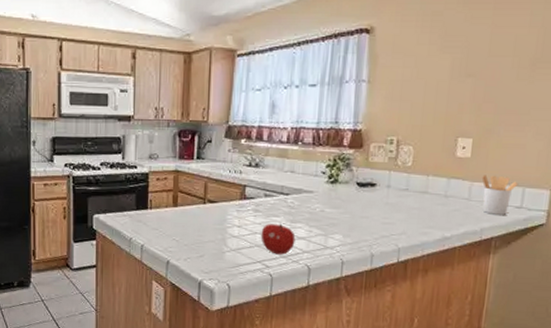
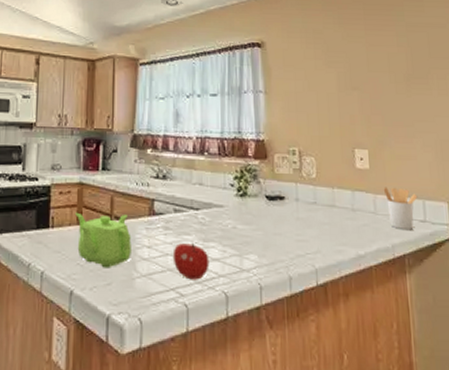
teapot: none [171,196,223,243] -> present [75,212,131,268]

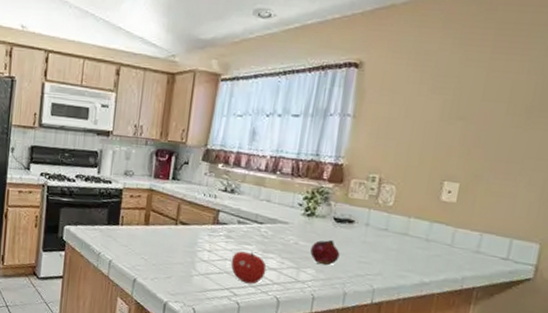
teapot: present [75,212,131,268] -> none [143,214,194,265]
fruit: none [250,219,278,249] -> present [310,239,340,266]
utensil holder: present [383,187,418,231] -> none [465,221,506,266]

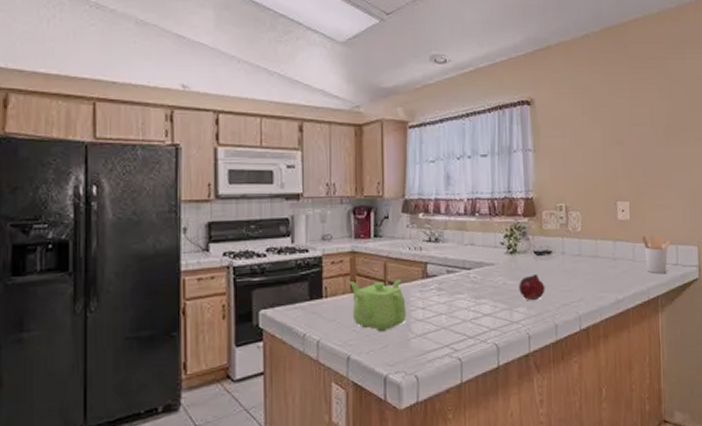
teapot: none [143,214,194,265] -> present [349,280,406,332]
fruit: present [231,251,267,284] -> none [446,300,482,336]
utensil holder: none [465,221,506,266] -> present [641,235,672,274]

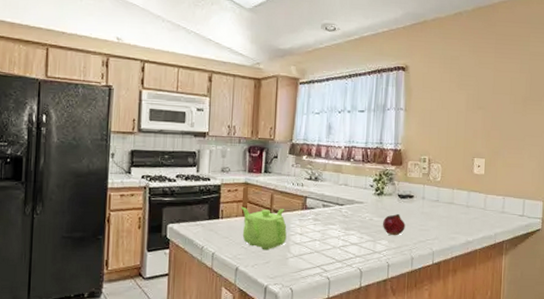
utensil holder: present [641,235,672,274] -> none [493,188,520,223]

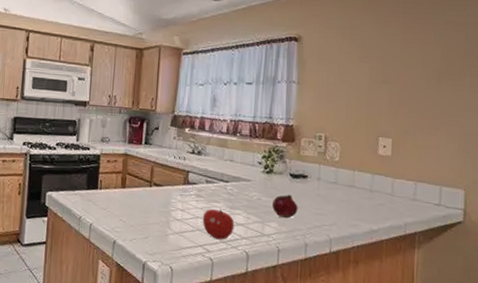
teapot: present [241,206,287,250] -> none [120,178,168,225]
fruit: none [319,231,349,260] -> present [202,209,235,240]

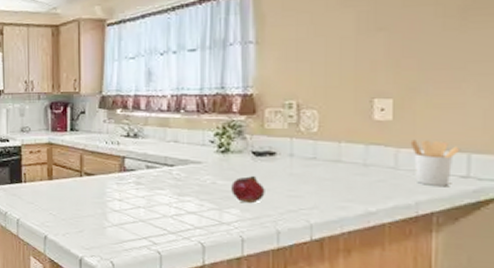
fruit: present [202,209,235,240] -> none [145,196,185,231]
utensil holder: none [402,172,436,212] -> present [410,139,461,187]

